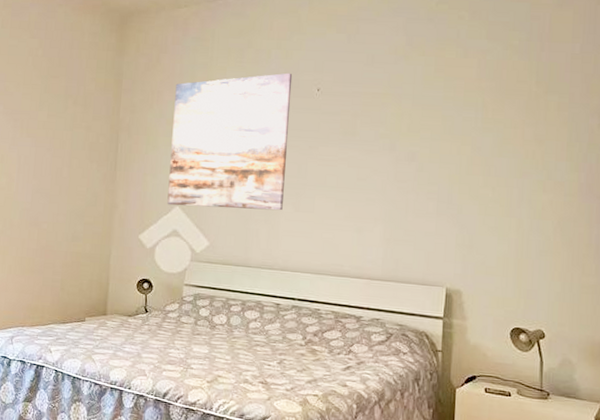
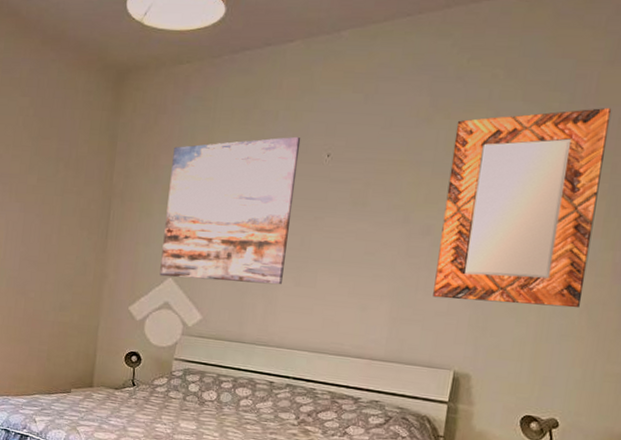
home mirror: none [422,44,565,226] -> present [433,107,612,308]

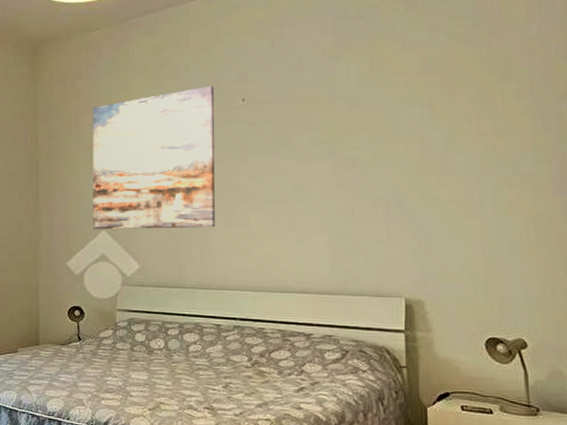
home mirror: present [433,107,612,308] -> none [365,27,526,226]

